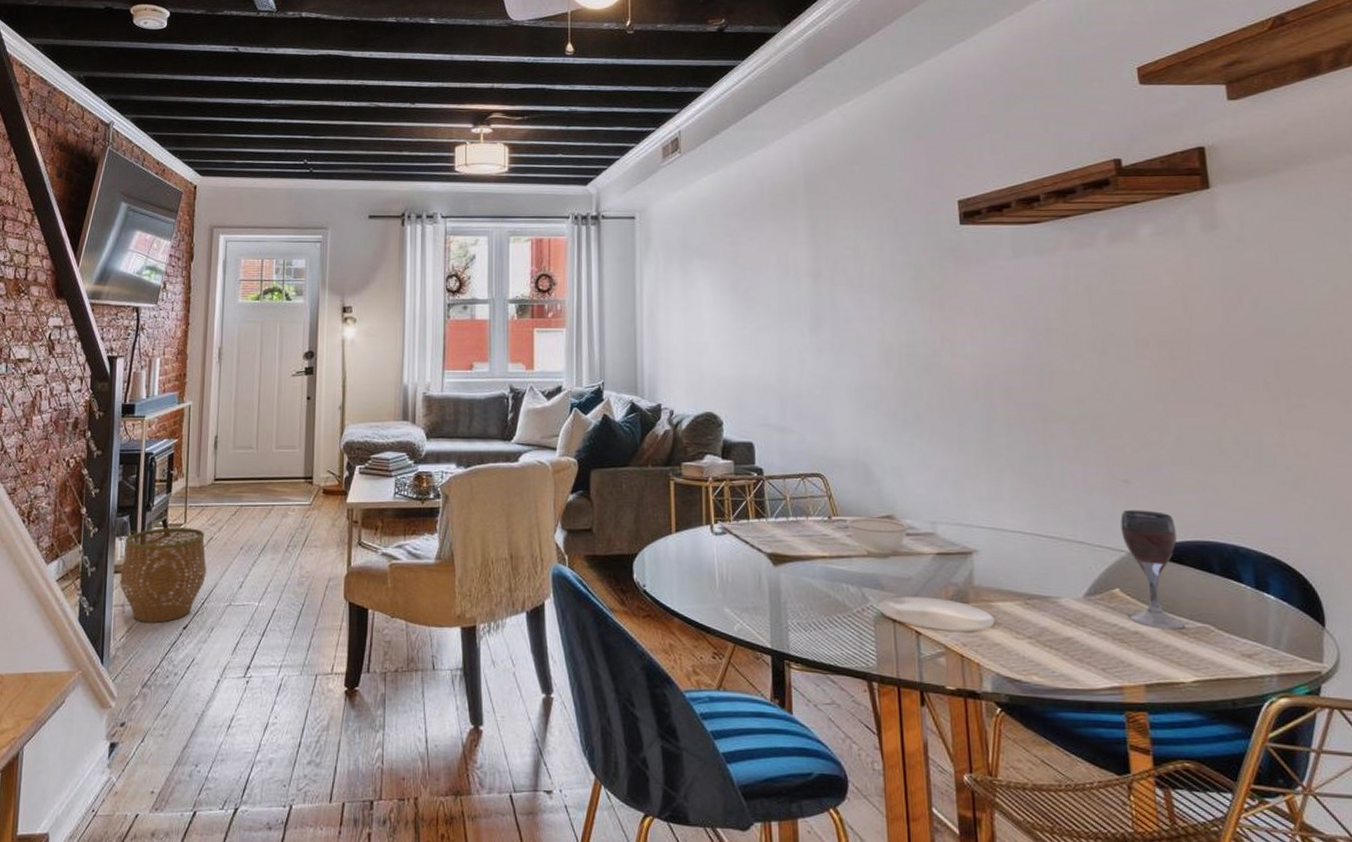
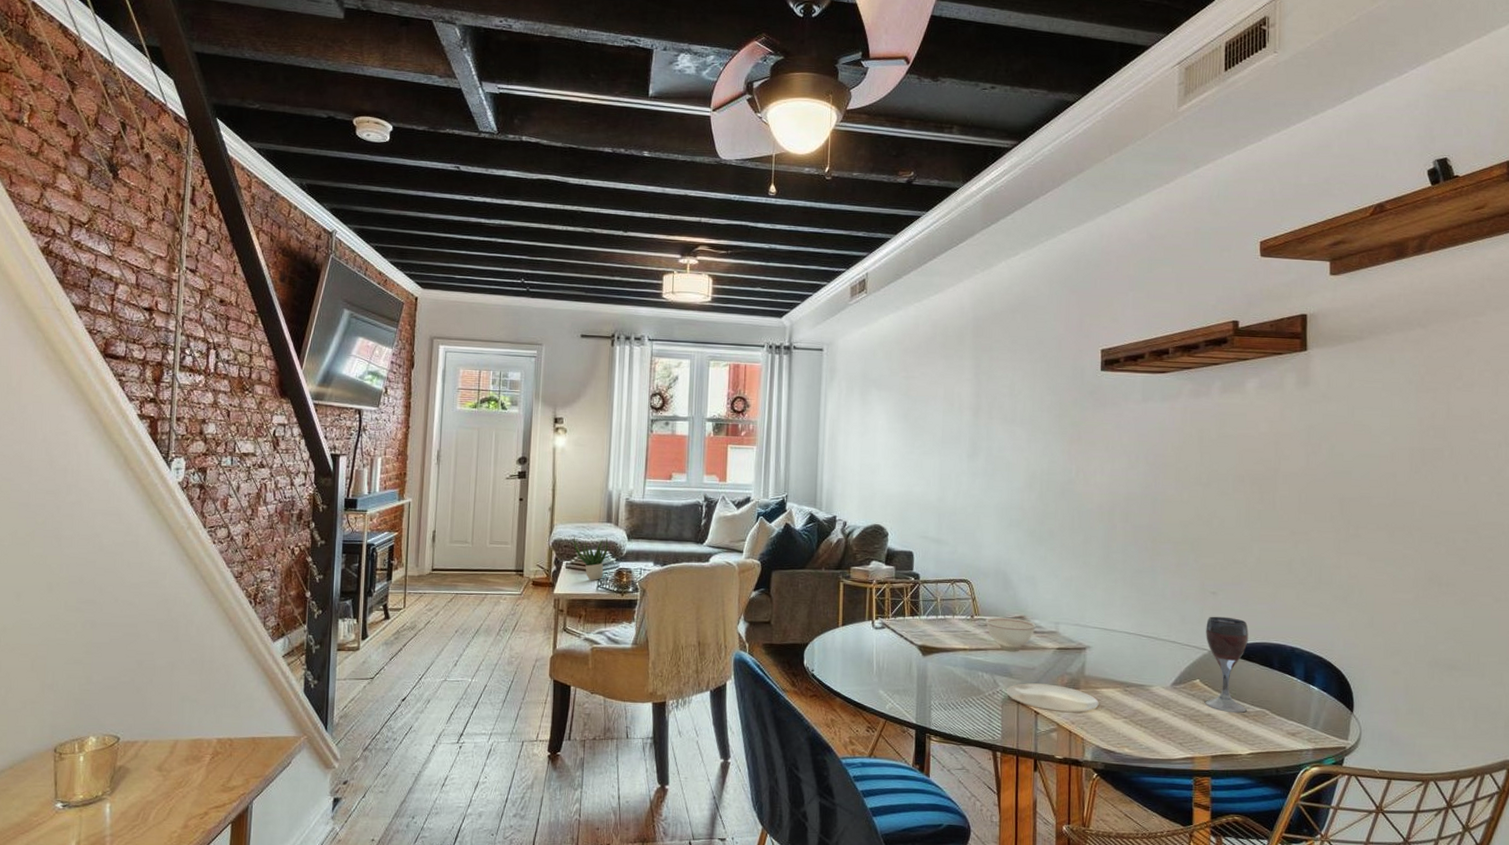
basket: present [120,527,207,623] -> none [342,611,425,695]
potted plant: none [366,437,405,487] -> present [573,537,608,581]

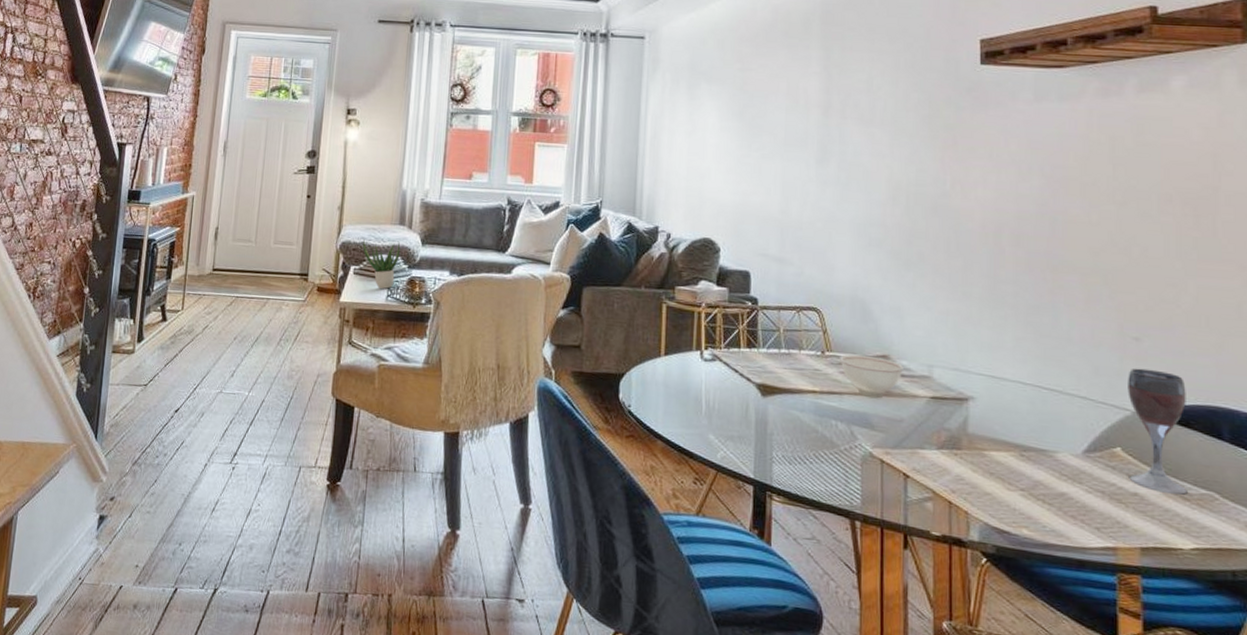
plate: present [1006,683,1099,713] -> none [867,437,987,480]

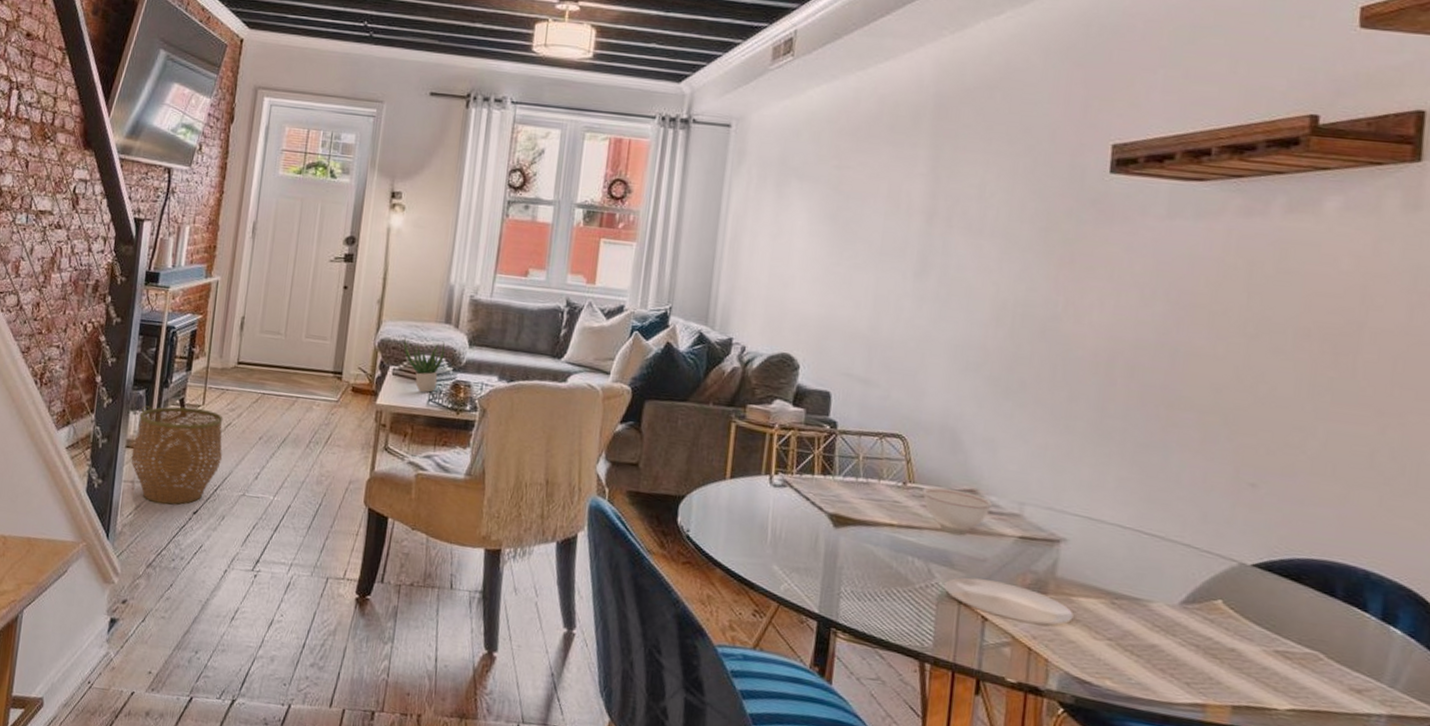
basket: none [116,312,201,405] -> present [130,405,223,505]
plate: none [867,437,987,480] -> present [944,577,1074,626]
cup: present [1128,368,1188,496] -> none [1227,516,1302,654]

